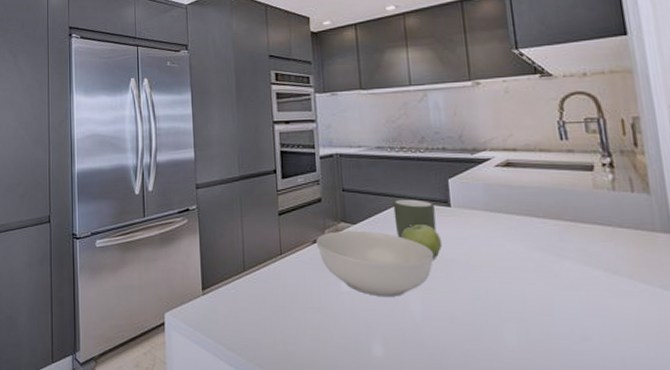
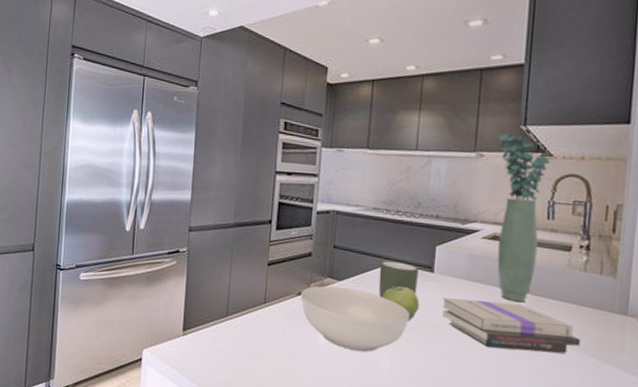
books: none [465,231,627,282] -> present [442,298,581,354]
vase: none [491,53,559,230] -> present [497,127,550,303]

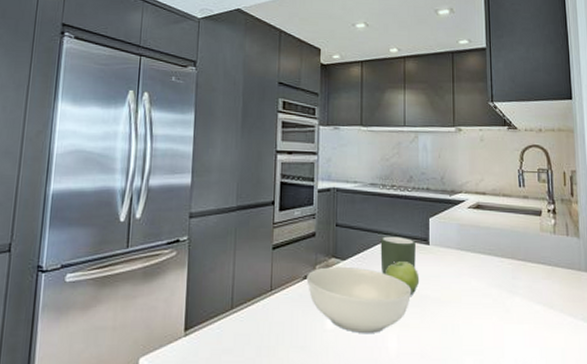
books: present [442,298,581,354] -> none [439,269,559,317]
vase: present [497,127,550,303] -> none [472,103,515,268]

